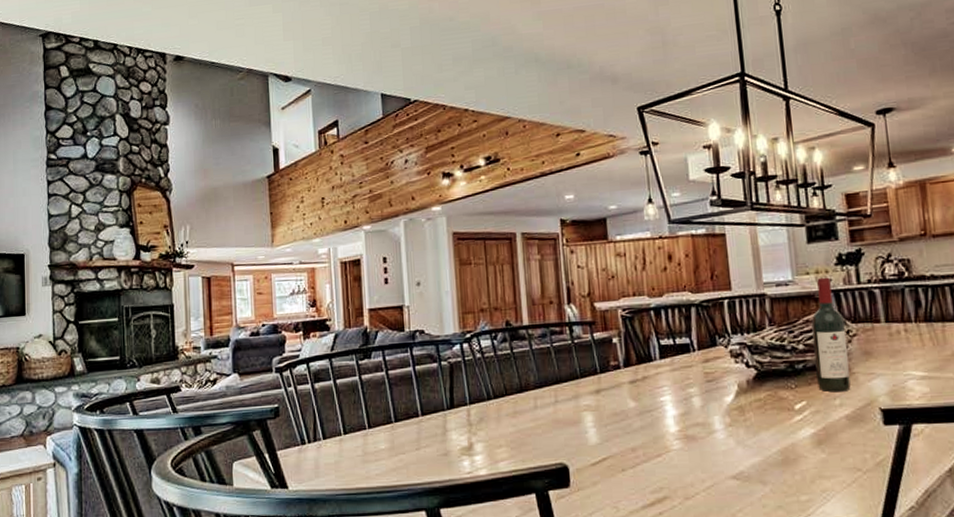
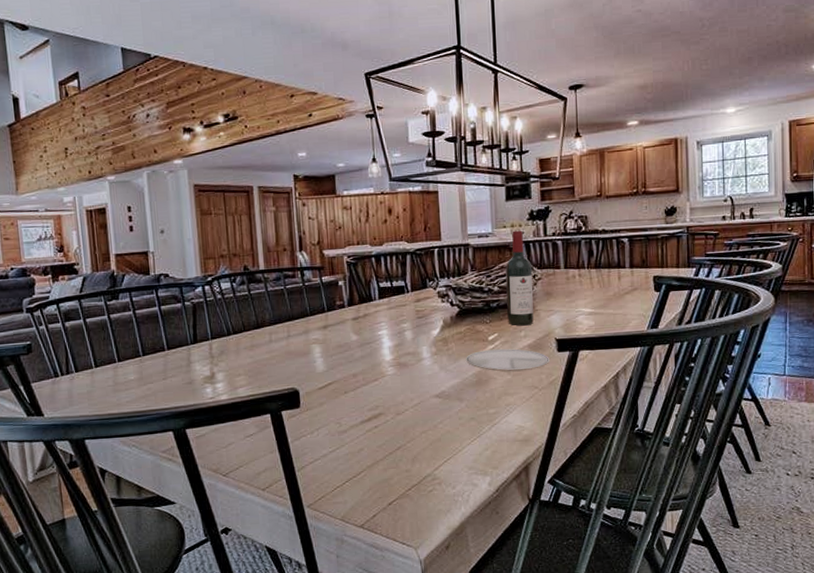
plate: none [768,420,875,449] -> present [466,348,550,372]

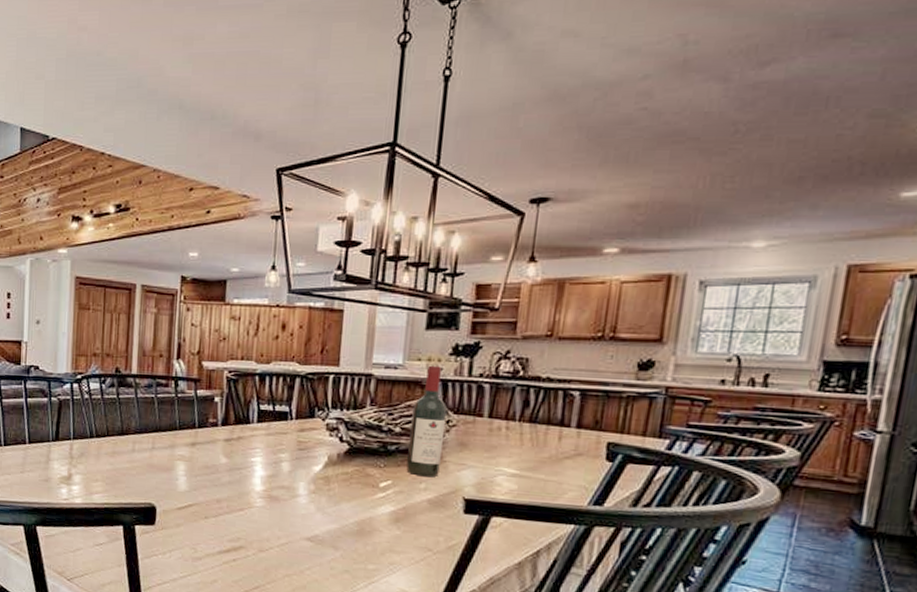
plate: present [466,348,550,372] -> none [349,497,453,529]

